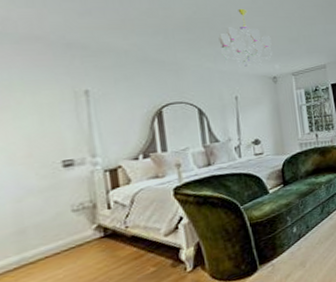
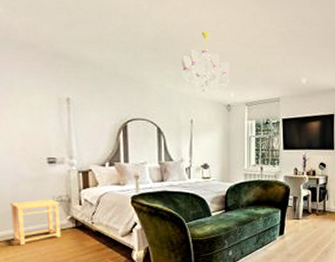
side table: none [10,208,85,274] -> present [9,199,61,246]

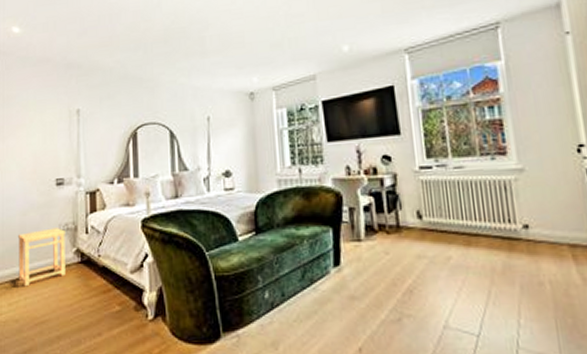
chandelier: present [181,31,230,93] -> none [194,12,251,83]

